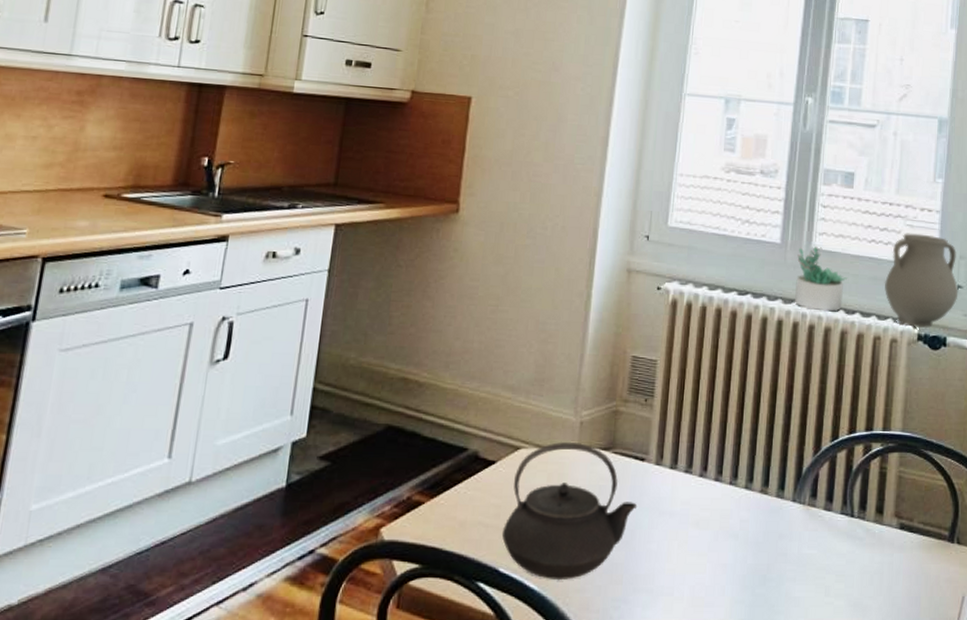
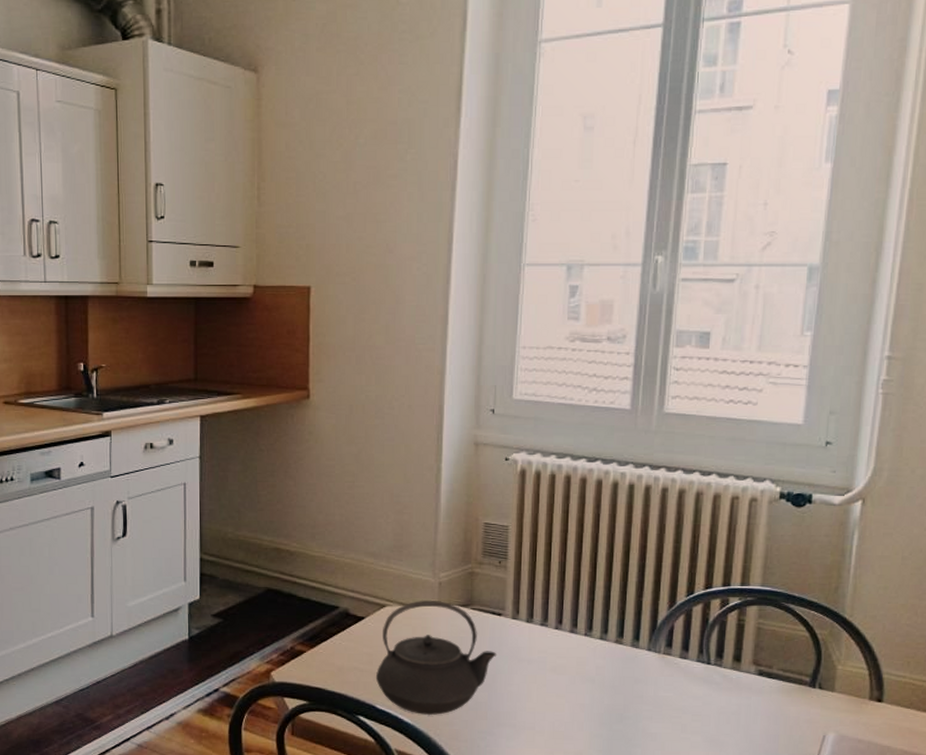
succulent plant: present [794,247,847,312] -> none [646,411,702,474]
vase: present [884,233,959,329] -> none [743,391,827,487]

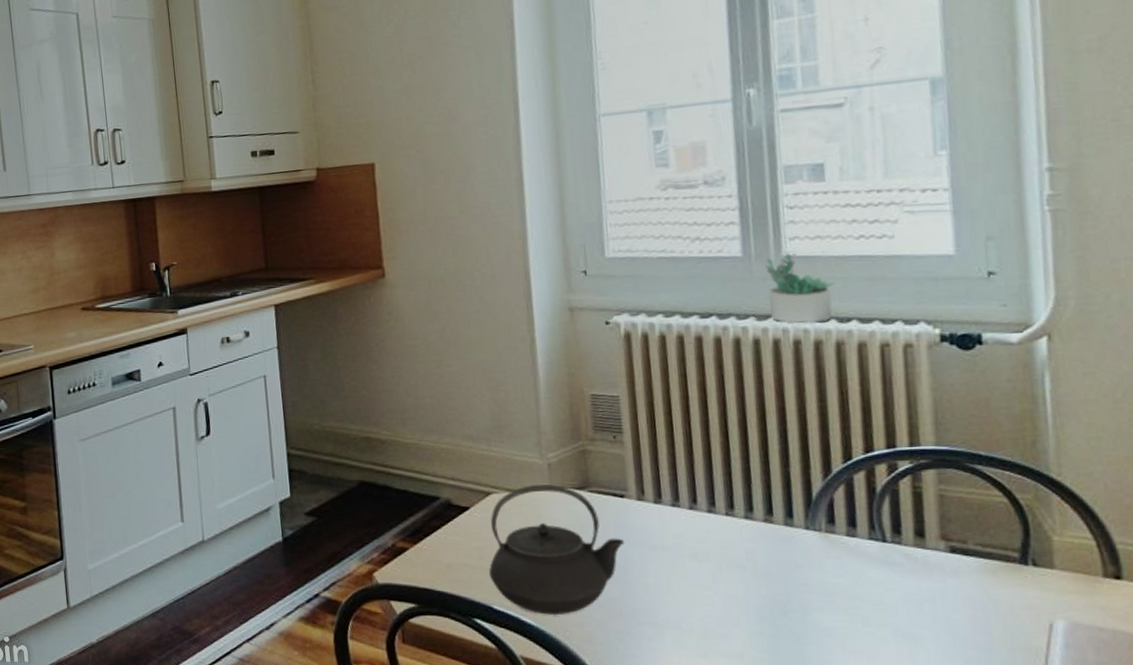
succulent plant: none [646,411,702,474] -> present [766,253,834,324]

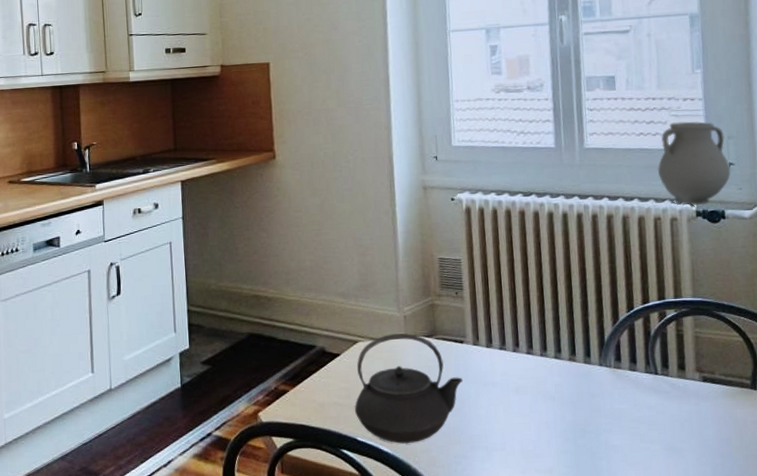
succulent plant: present [766,253,834,324] -> none [572,146,621,202]
vase: none [884,218,991,328] -> present [657,121,731,206]

